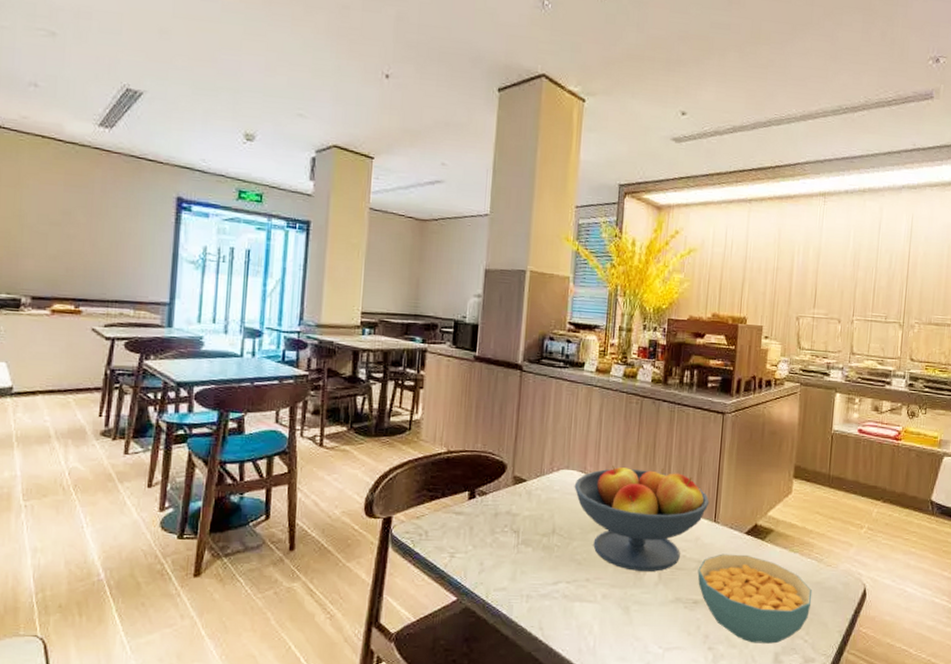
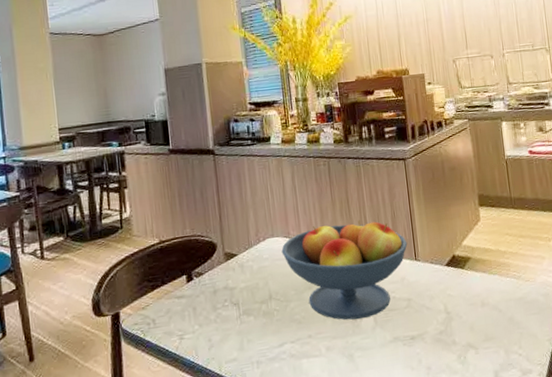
cereal bowl: present [697,553,813,644] -> none [409,285,519,367]

